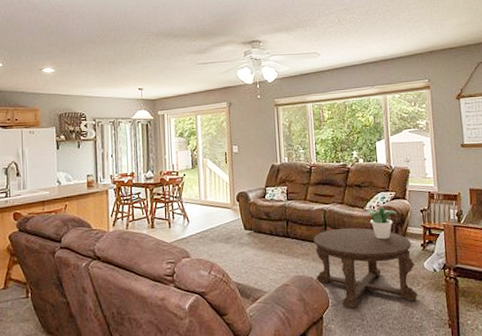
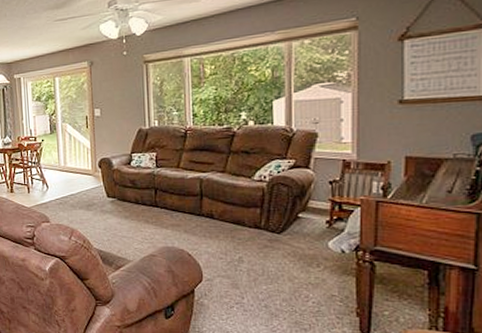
coffee table: present [313,228,418,309] -> none [186,199,316,286]
potted plant: present [366,207,398,240] -> none [254,177,297,214]

